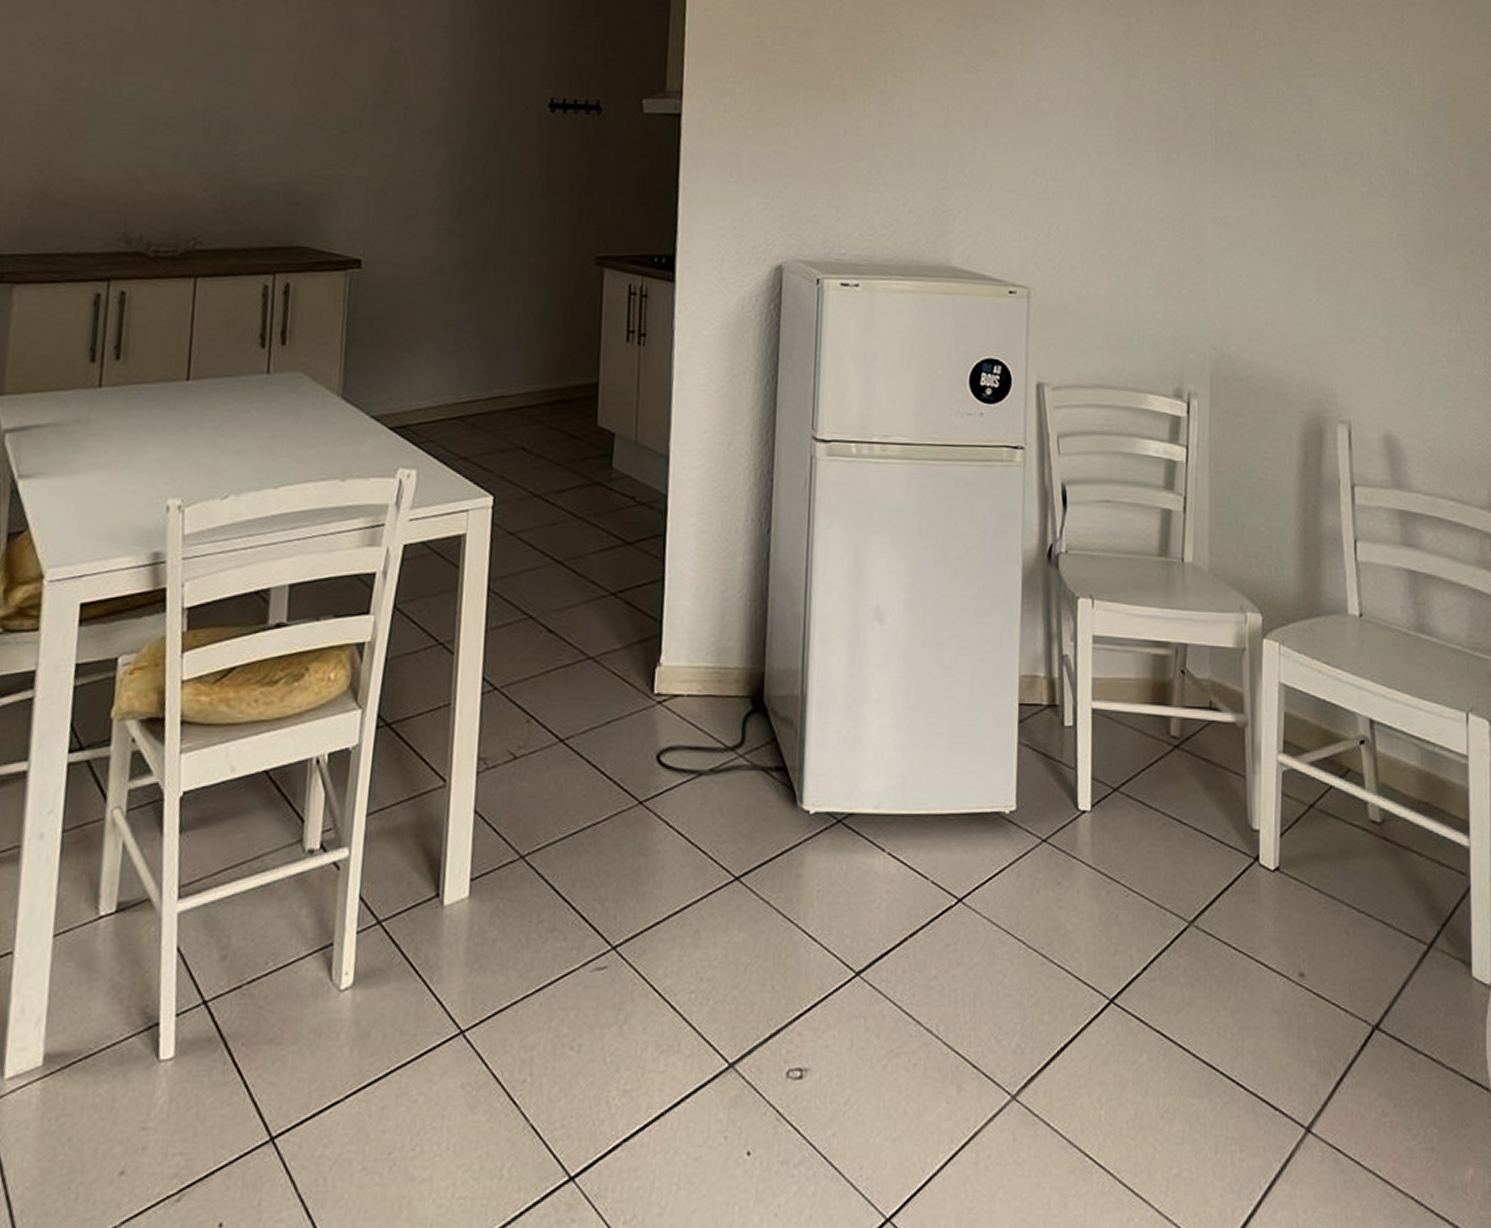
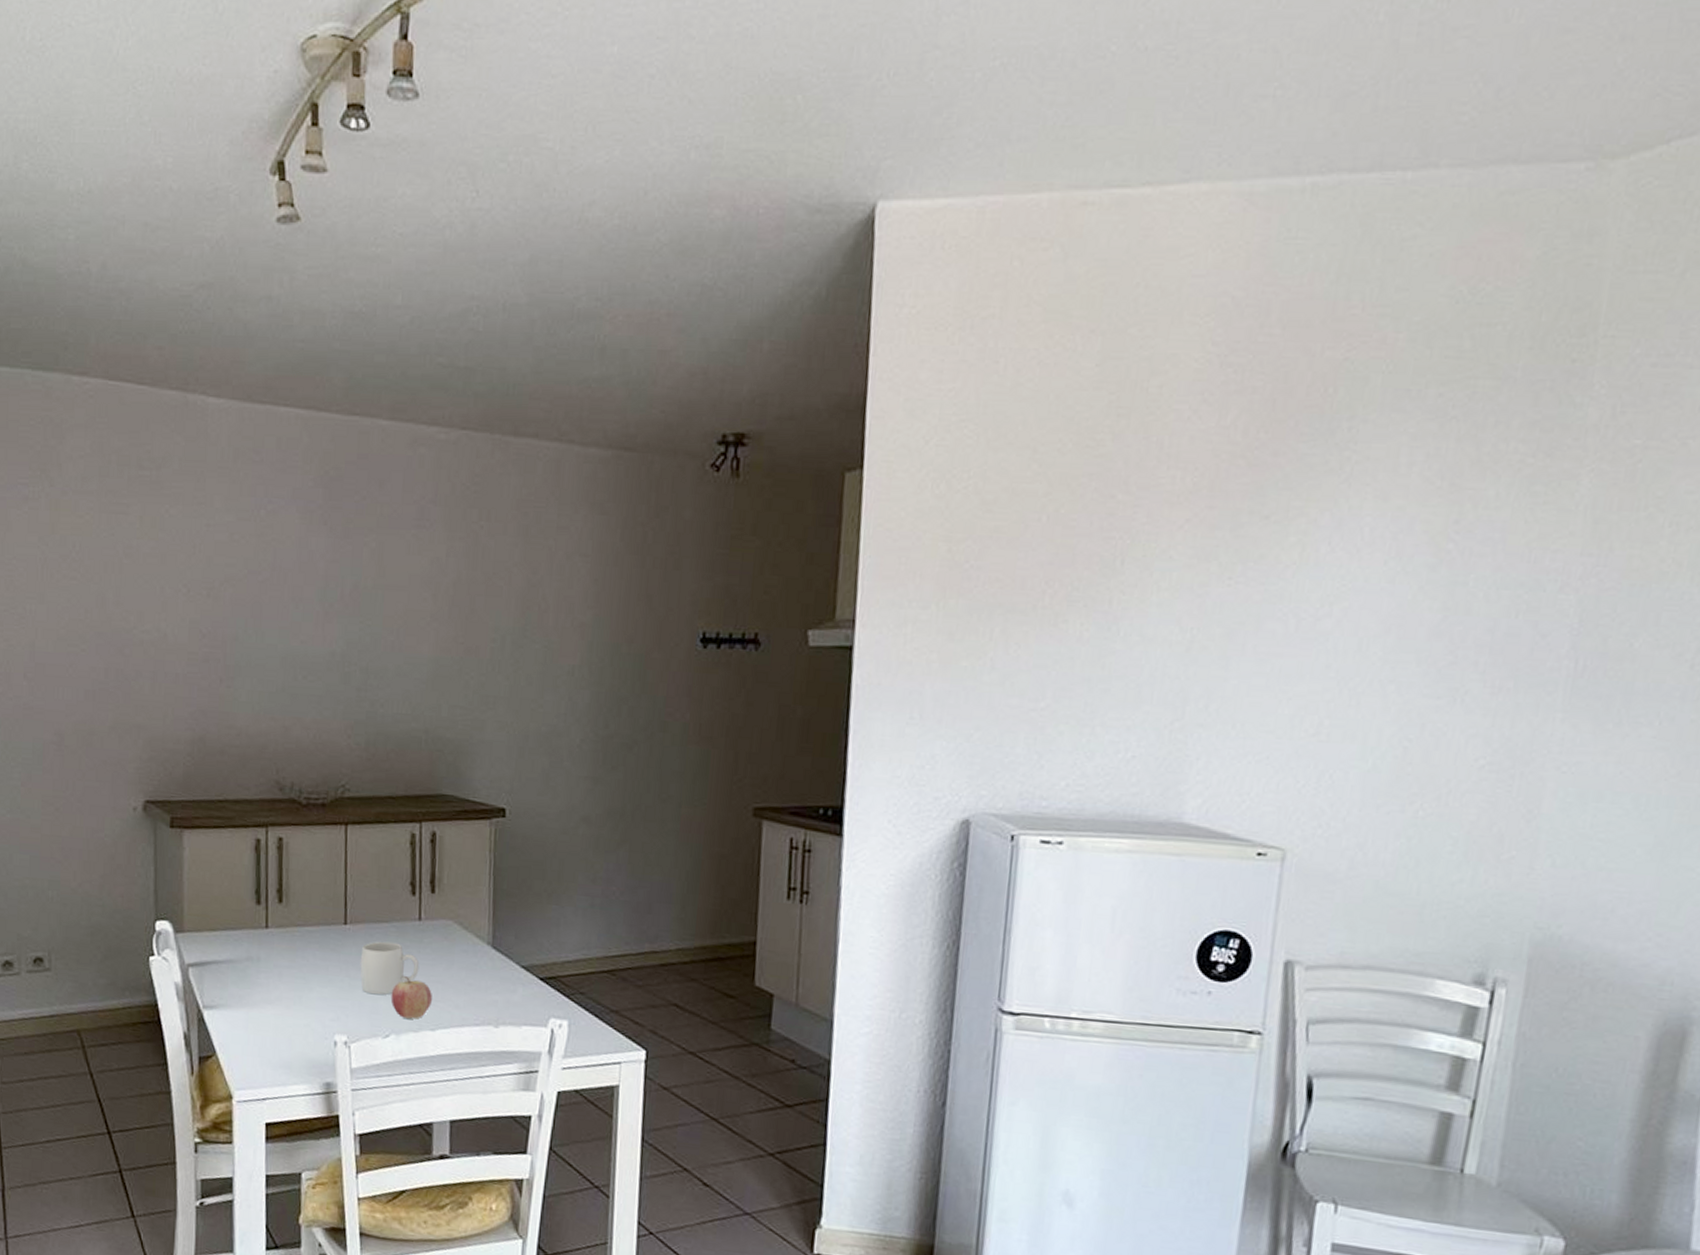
mug: none [200,396,265,454] -> present [360,941,420,996]
fruit: none [232,432,277,477] -> present [390,976,432,1019]

